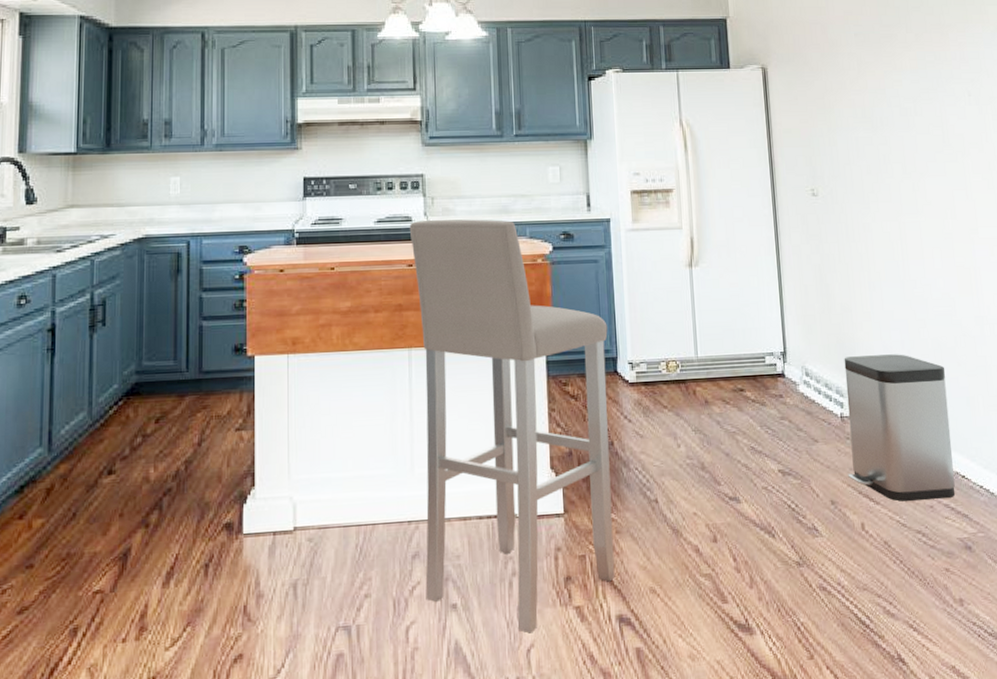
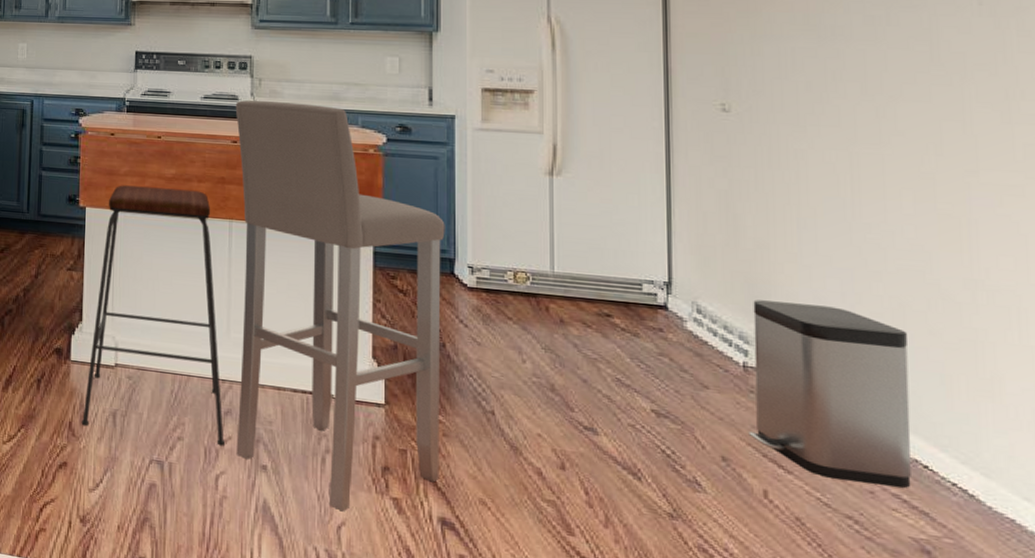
bar stool: none [257,322,415,606] -> present [81,185,226,446]

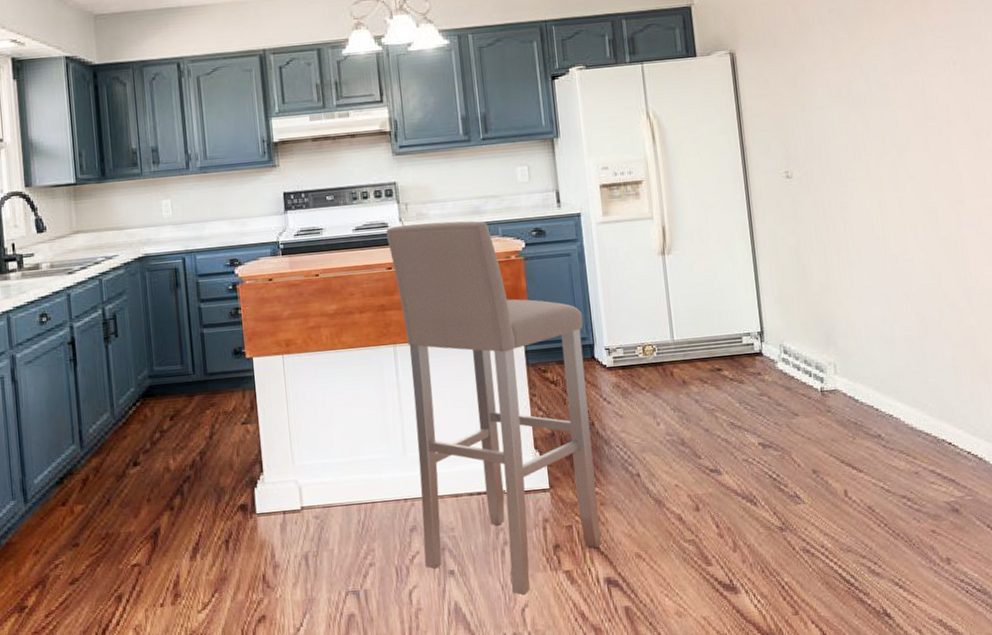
bar stool: present [81,185,226,446] -> none [274,322,415,575]
pedal bin: present [748,300,912,488] -> none [823,328,942,469]

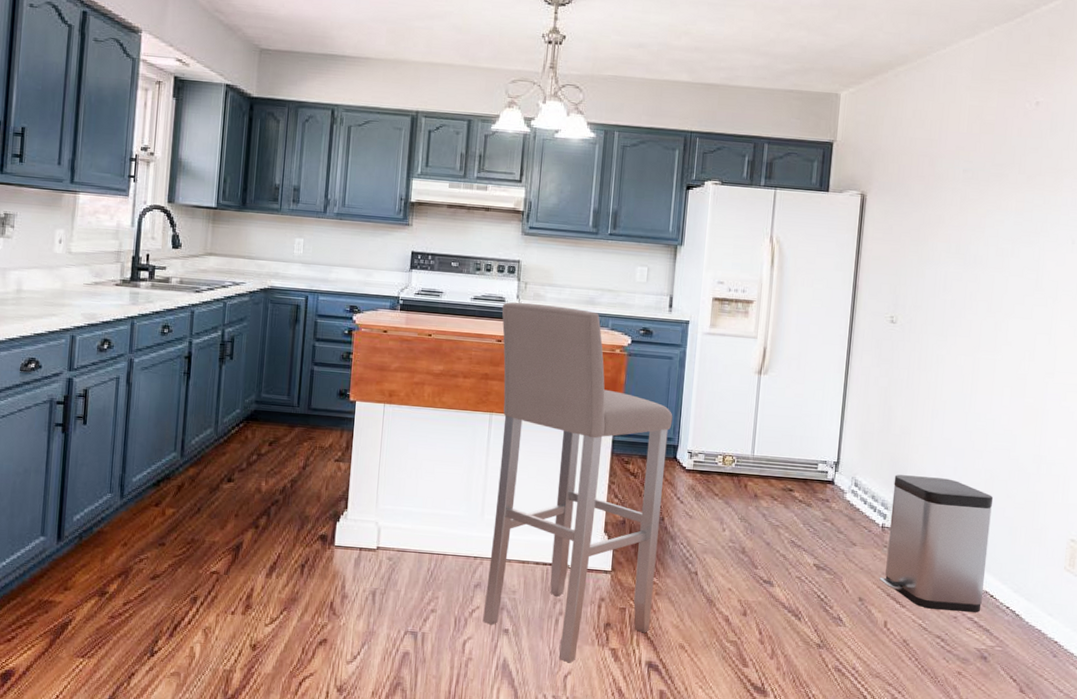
pedal bin: none [823,328,942,469] -> present [879,474,994,612]

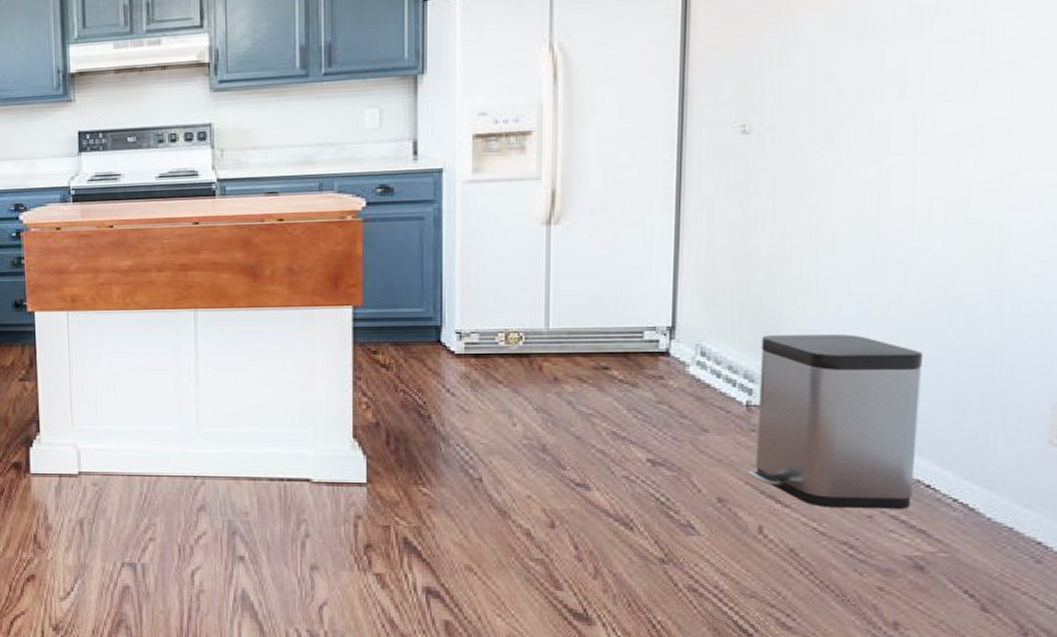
bar stool: present [482,302,673,663] -> none [195,172,431,592]

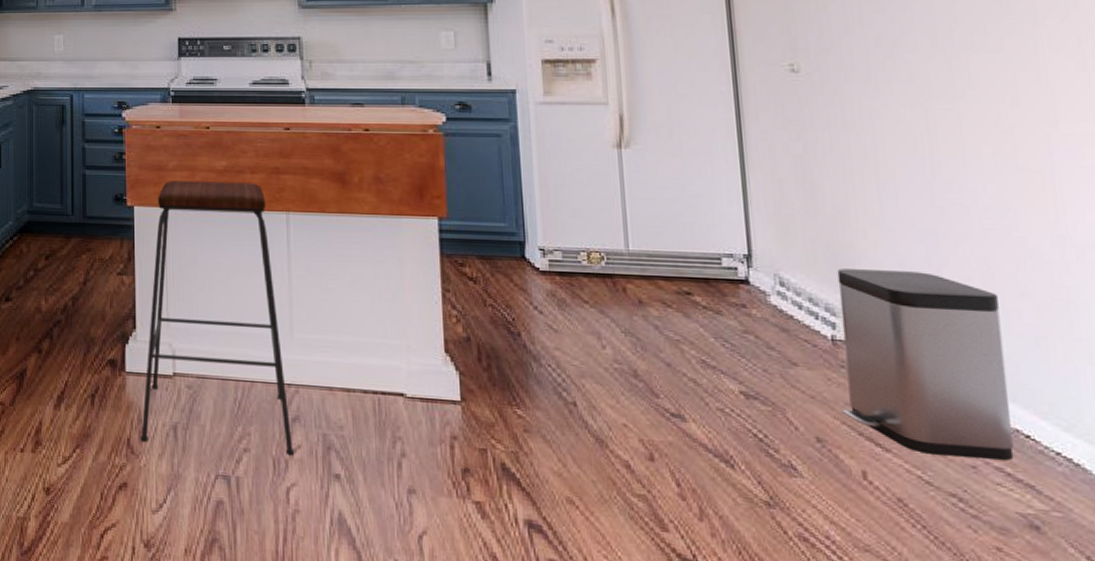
bar stool: none [46,281,200,542] -> present [140,180,295,456]

